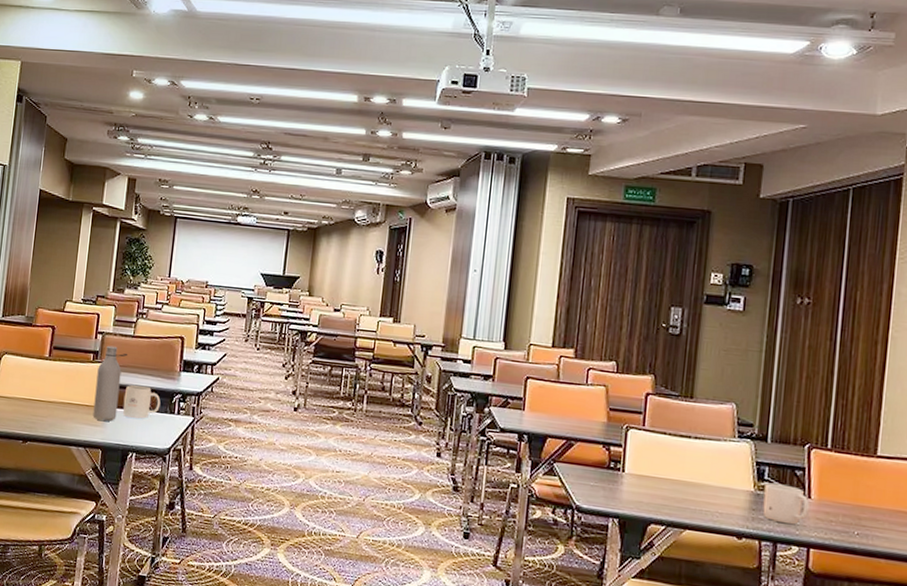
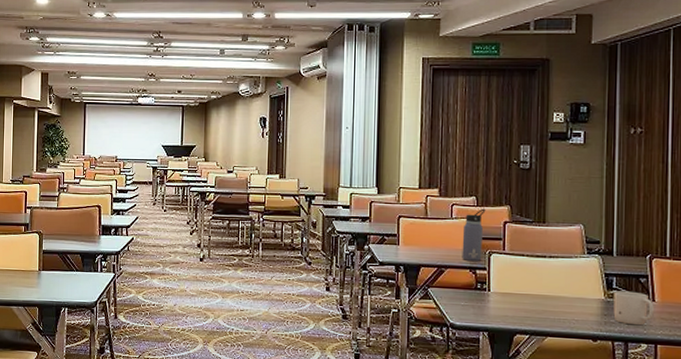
water bottle: present [93,345,127,422] -> none [28,218,53,283]
mug: present [123,385,161,420] -> none [53,249,85,279]
water bottle: none [595,376,626,437] -> present [462,208,486,262]

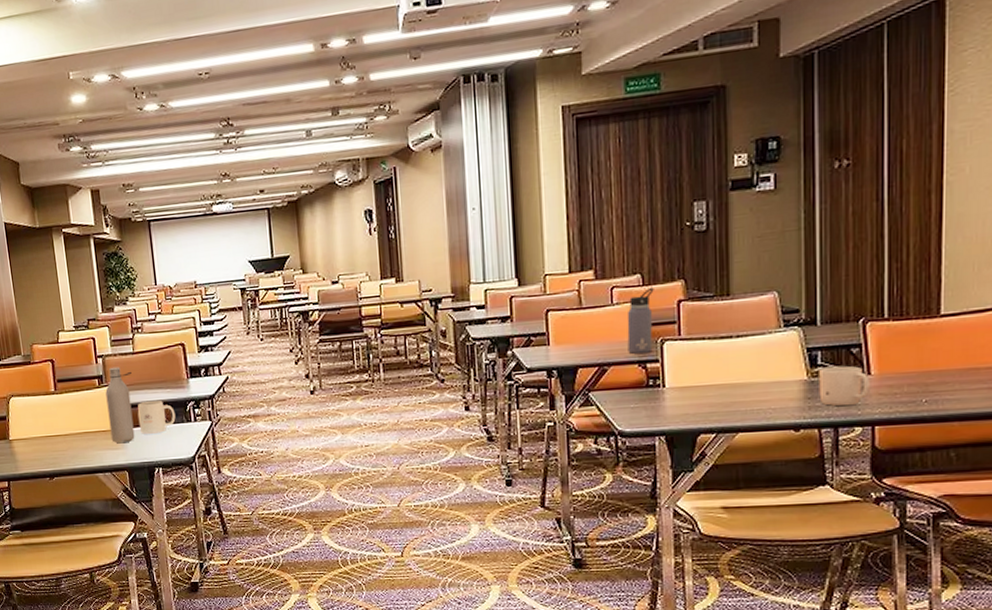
water bottle: none [28,218,53,283] -> present [105,367,135,444]
mug: none [53,249,85,279] -> present [137,400,176,435]

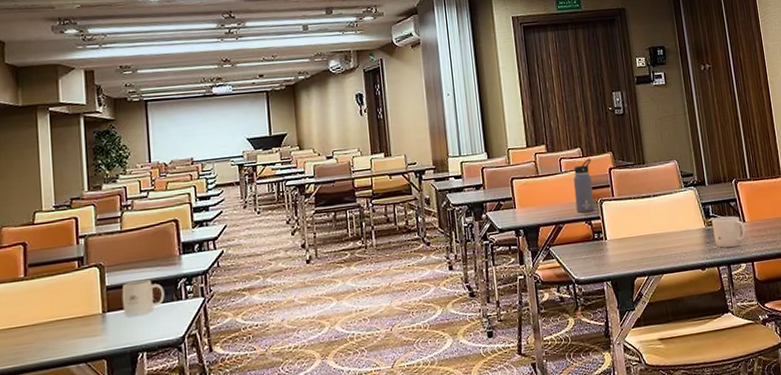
water bottle: present [105,367,135,444] -> none [86,246,117,330]

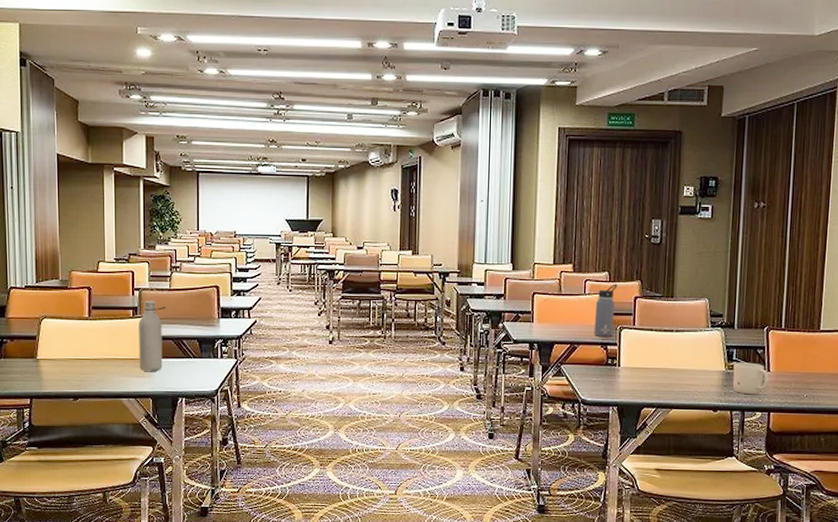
water bottle: none [86,246,117,330] -> present [139,300,166,372]
mug: present [121,279,165,318] -> none [167,335,203,367]

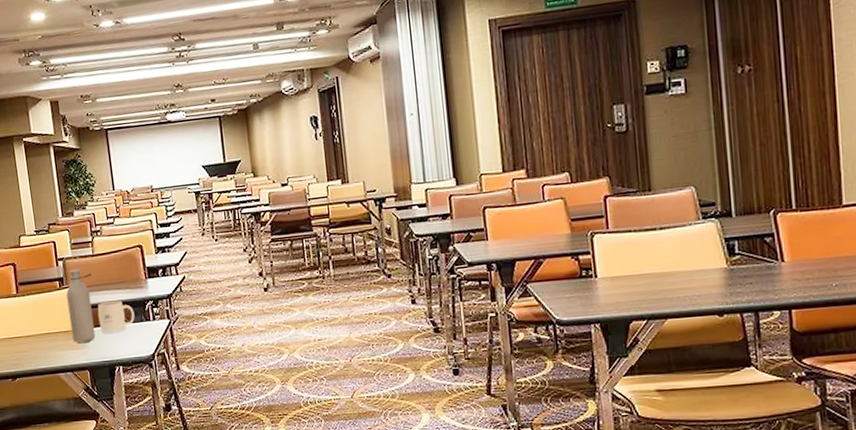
mug: none [167,335,203,367] -> present [97,300,135,335]
water bottle: present [594,284,618,338] -> none [558,184,584,248]
mug: present [732,362,769,395] -> none [737,253,784,292]

